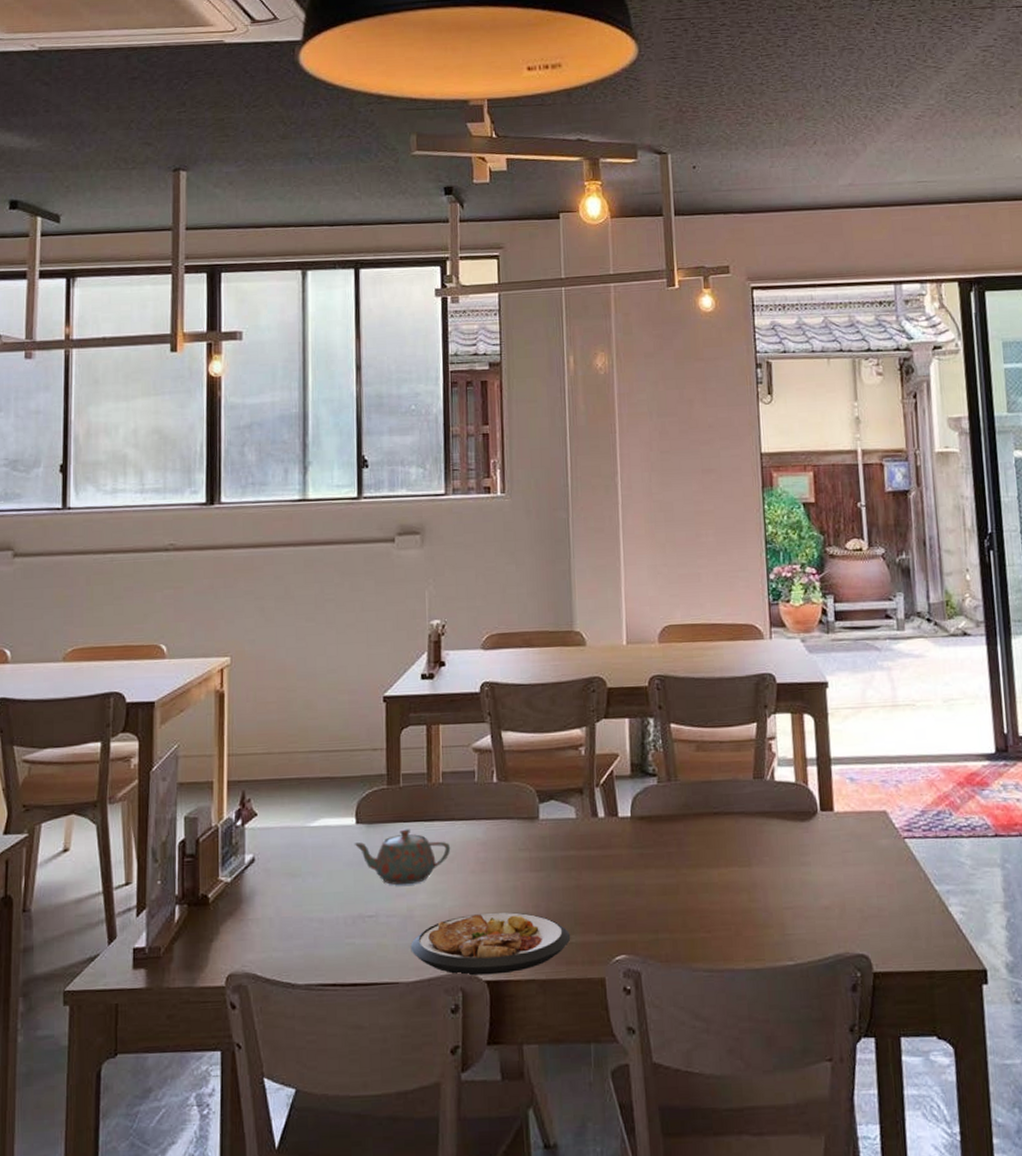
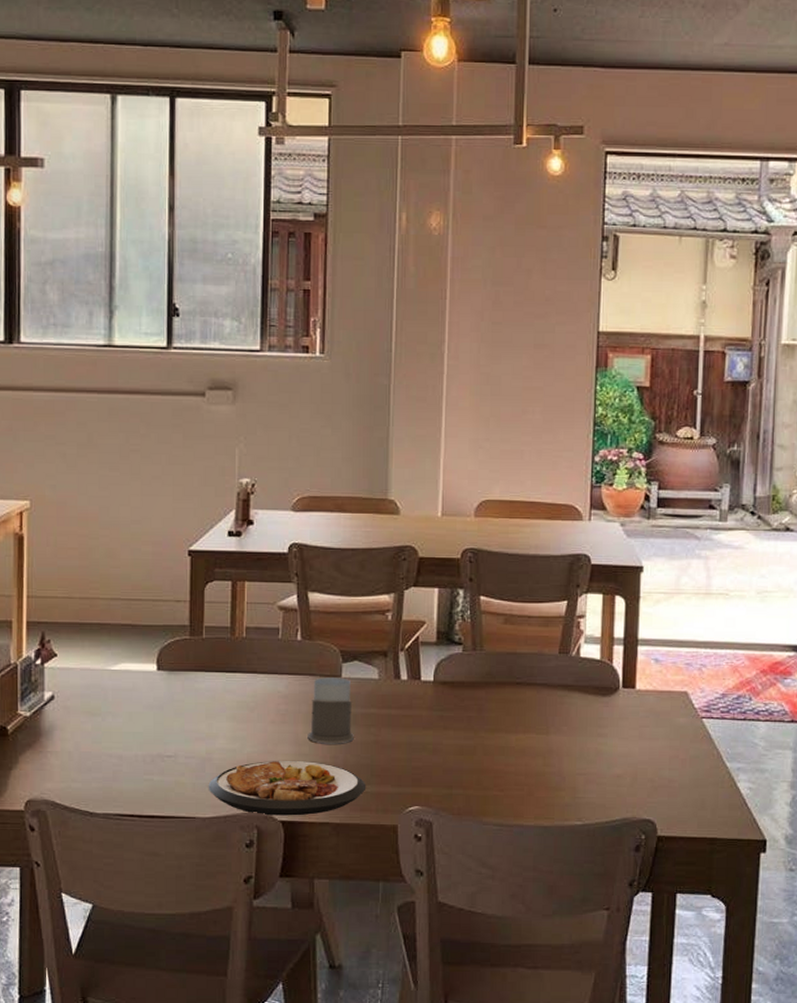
teapot: present [354,829,451,886] -> none [154,678,252,730]
mug: none [508,819,555,892] -> present [307,677,354,744]

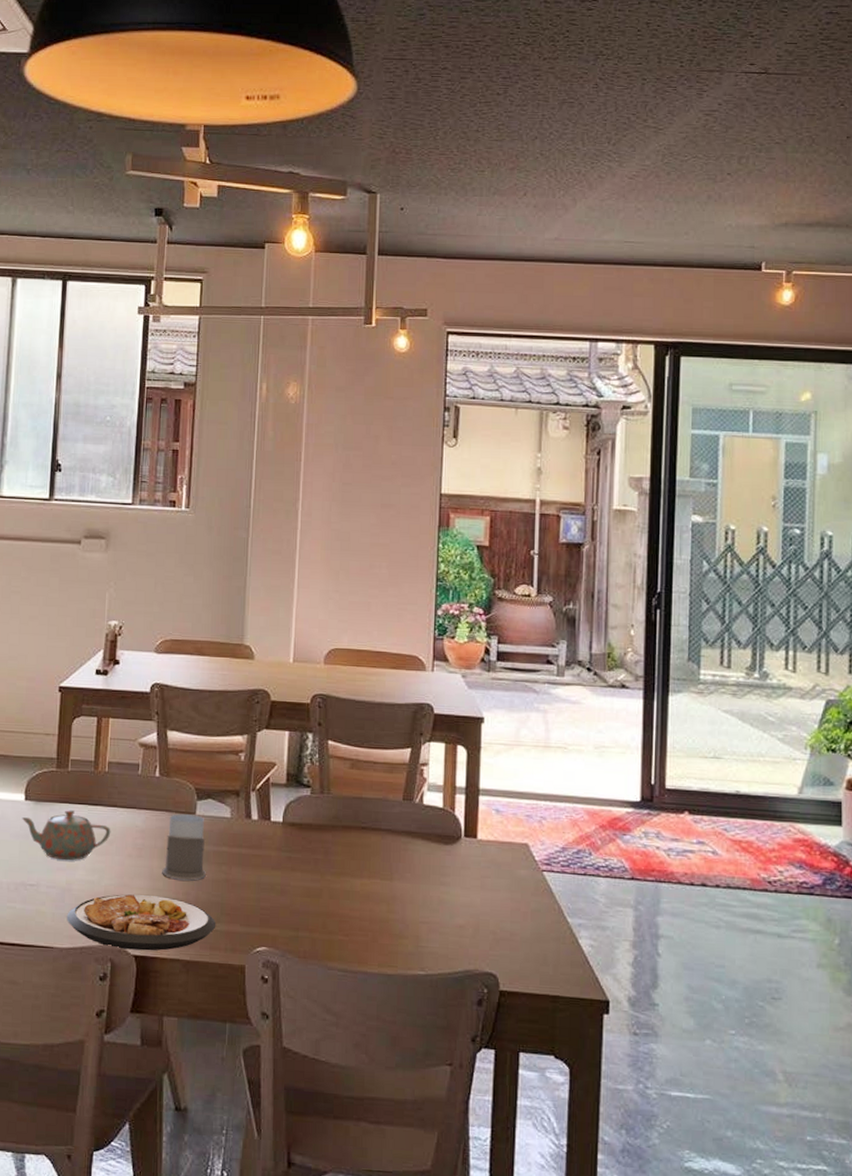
teapot: none [154,678,252,730] -> present [21,810,111,861]

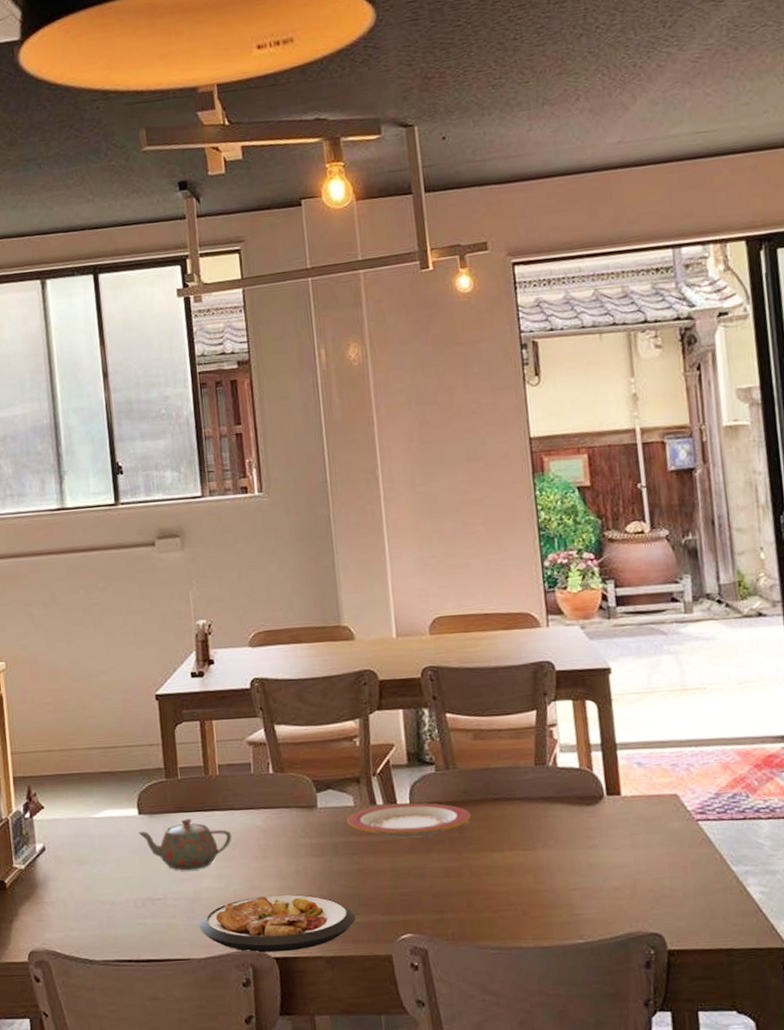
mug: present [162,814,206,881] -> none [290,807,337,876]
plate: none [221,820,338,855] -> present [346,803,471,838]

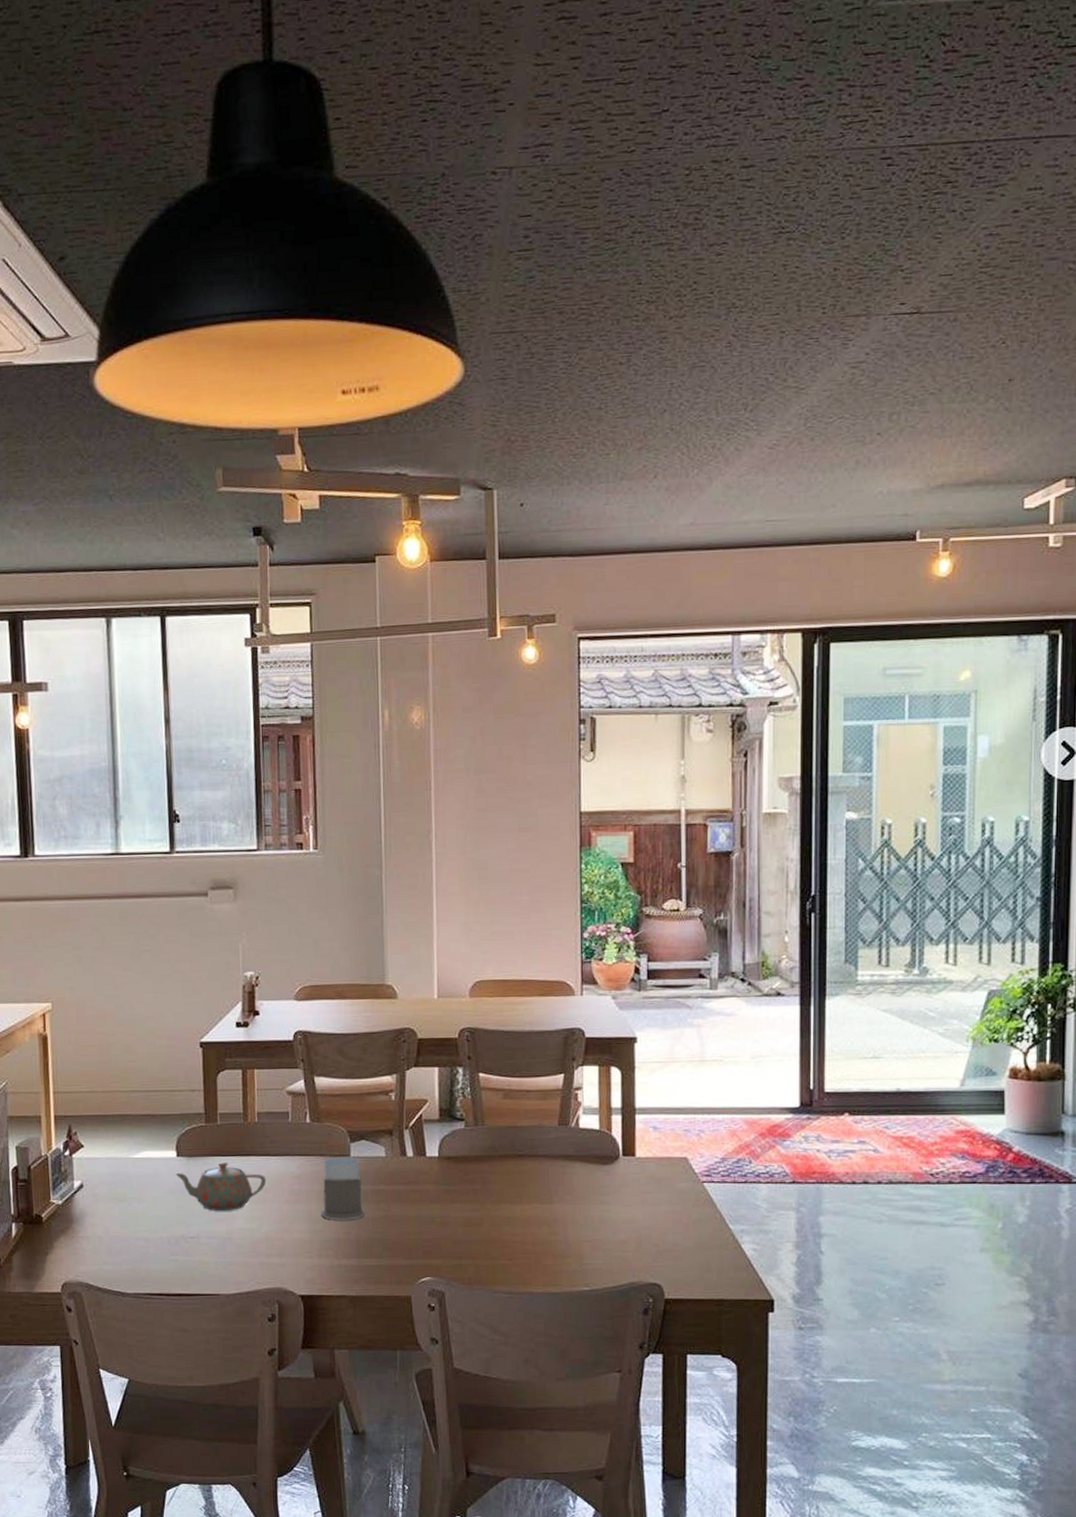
plate: present [199,895,356,953] -> none [230,1238,380,1290]
mug: none [290,807,337,876] -> present [321,1157,365,1221]
plate: present [346,803,471,838] -> none [377,1155,495,1188]

